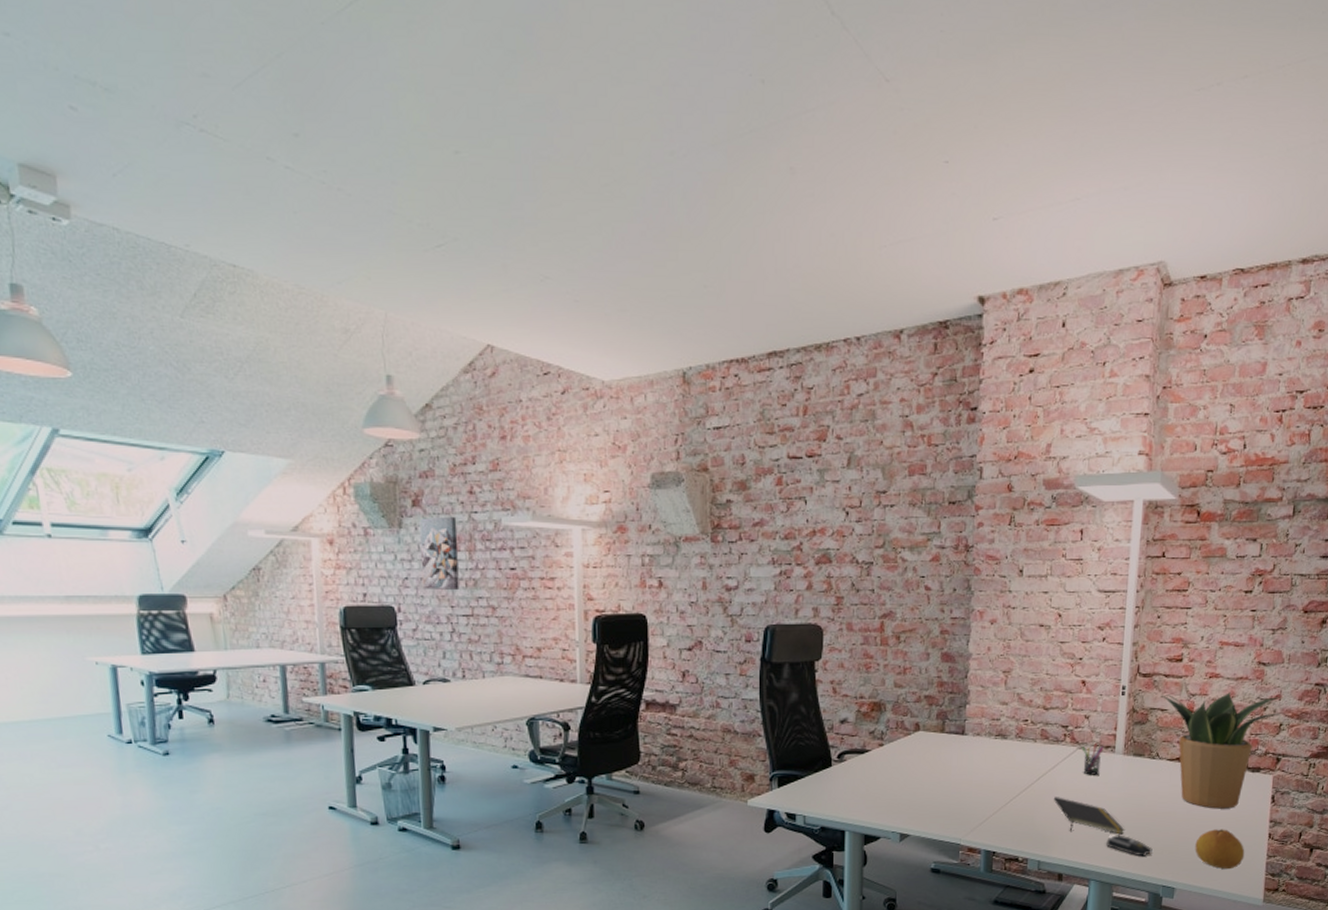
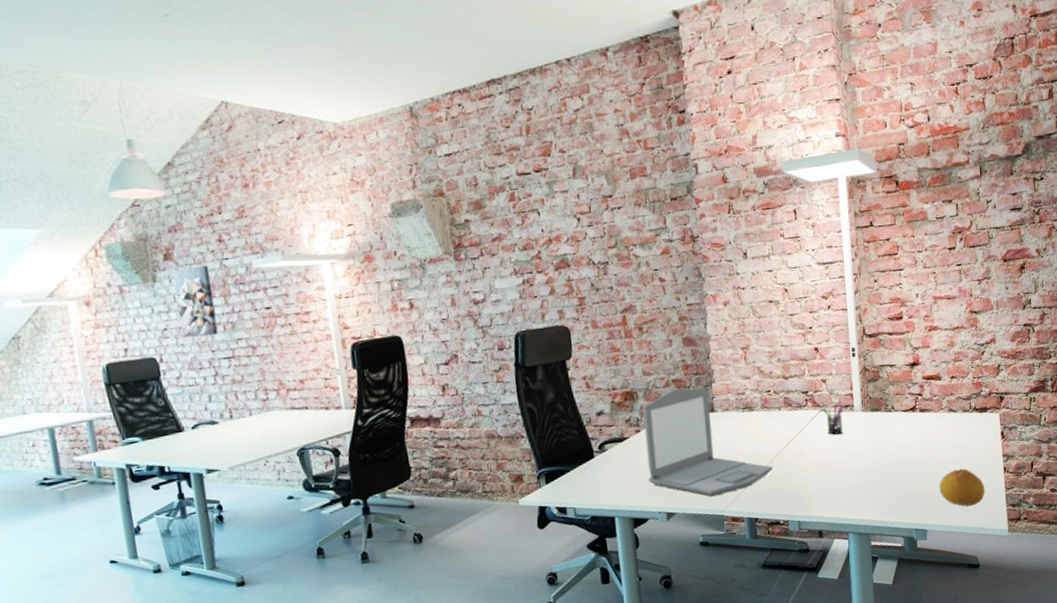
laptop: none [885,705,1019,823] -> present [643,388,773,497]
notepad: present [1053,797,1125,835] -> none [804,458,874,491]
computer mouse: present [1105,835,1153,857] -> none [857,486,902,505]
potted plant: present [1162,691,1281,809] -> none [888,340,997,451]

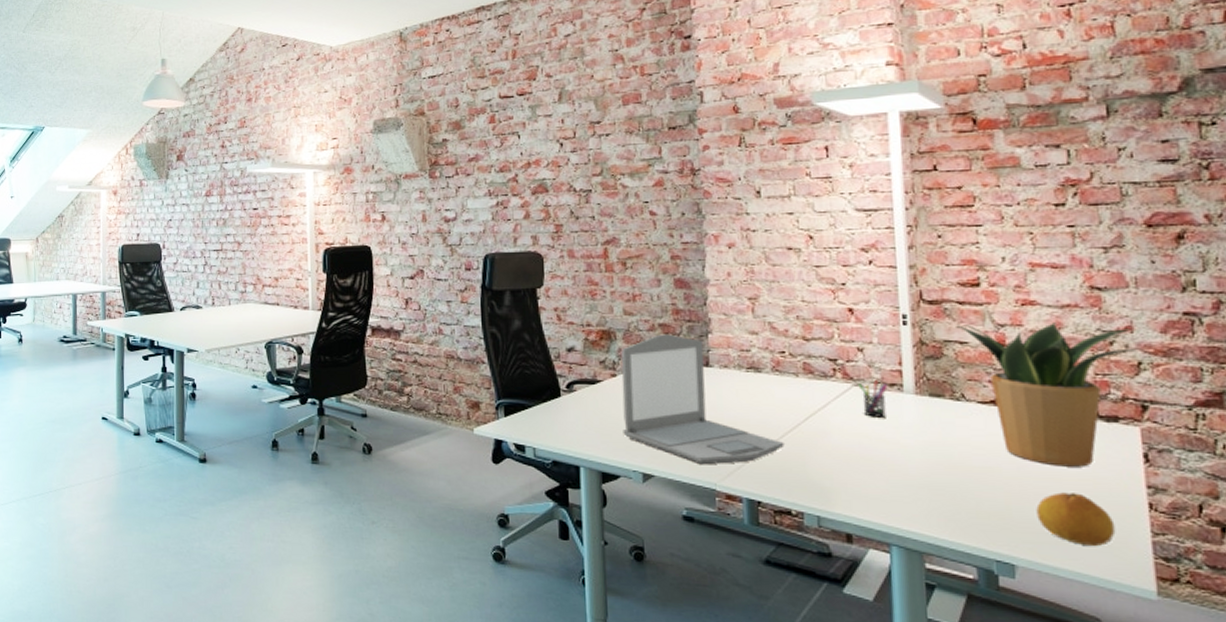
wall art: present [172,265,218,338] -> none [181,167,212,229]
potted plant: none [888,340,997,451] -> present [957,321,1137,467]

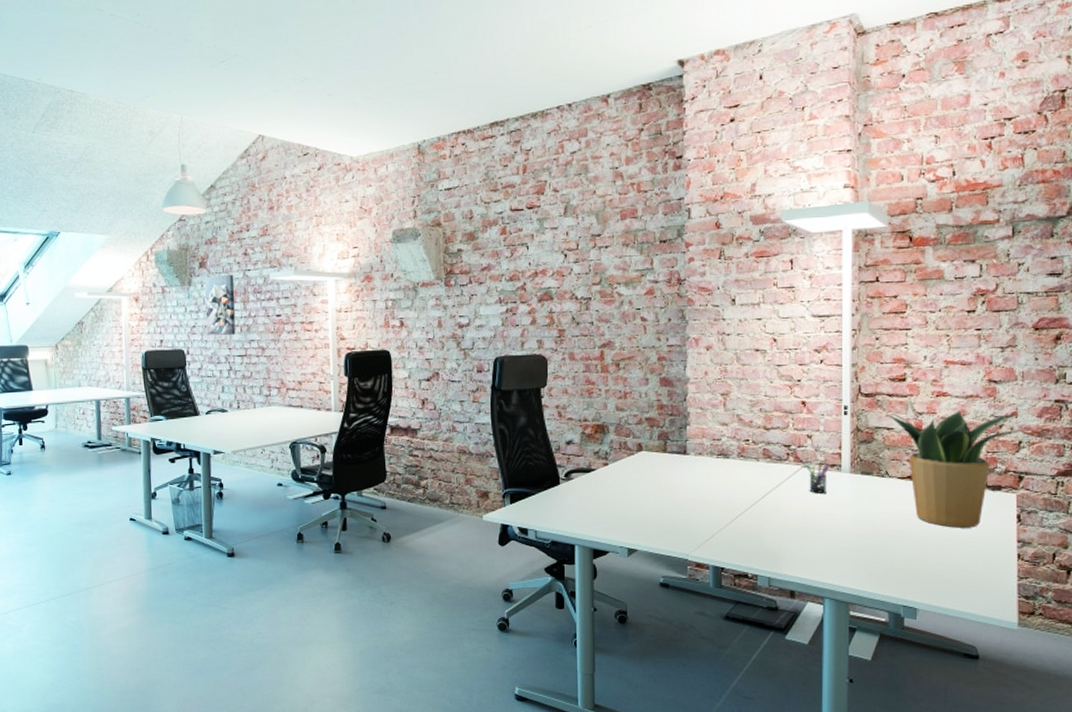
wall art: none [181,167,212,229] -> present [205,274,236,335]
laptop: present [621,334,784,465] -> none [612,427,745,539]
fruit: present [1036,492,1116,547] -> none [936,548,992,591]

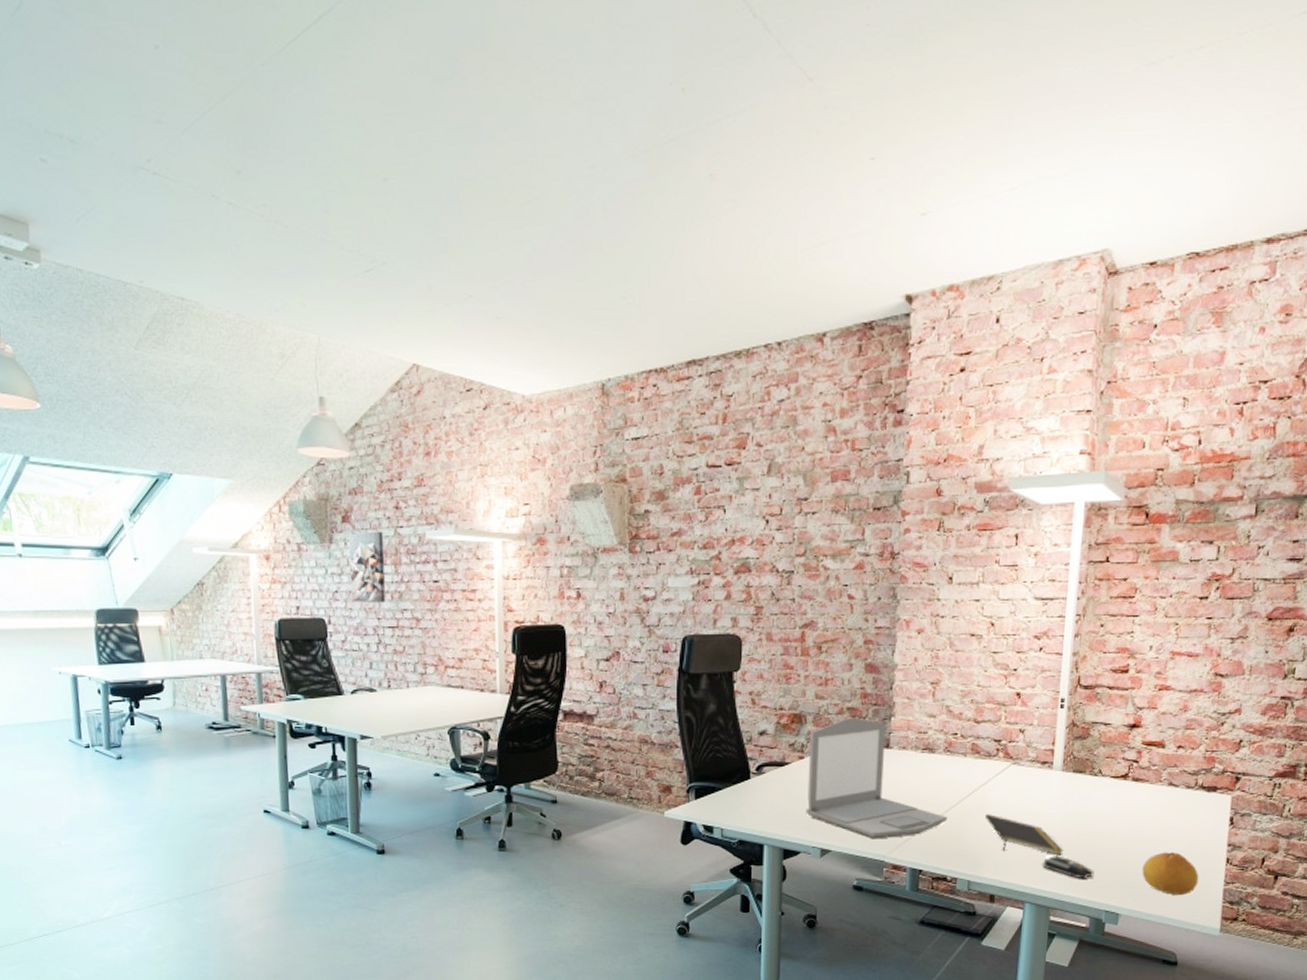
laptop: none [612,427,745,539] -> present [806,717,948,839]
notepad: none [780,514,858,553] -> present [984,814,1064,855]
pen holder: present [806,461,829,493] -> none [1016,758,1040,792]
computer mouse: none [838,553,889,575] -> present [1042,855,1094,879]
potted plant: present [886,409,1019,528] -> none [1105,704,1241,831]
fruit: none [936,548,992,591] -> present [1142,852,1199,896]

